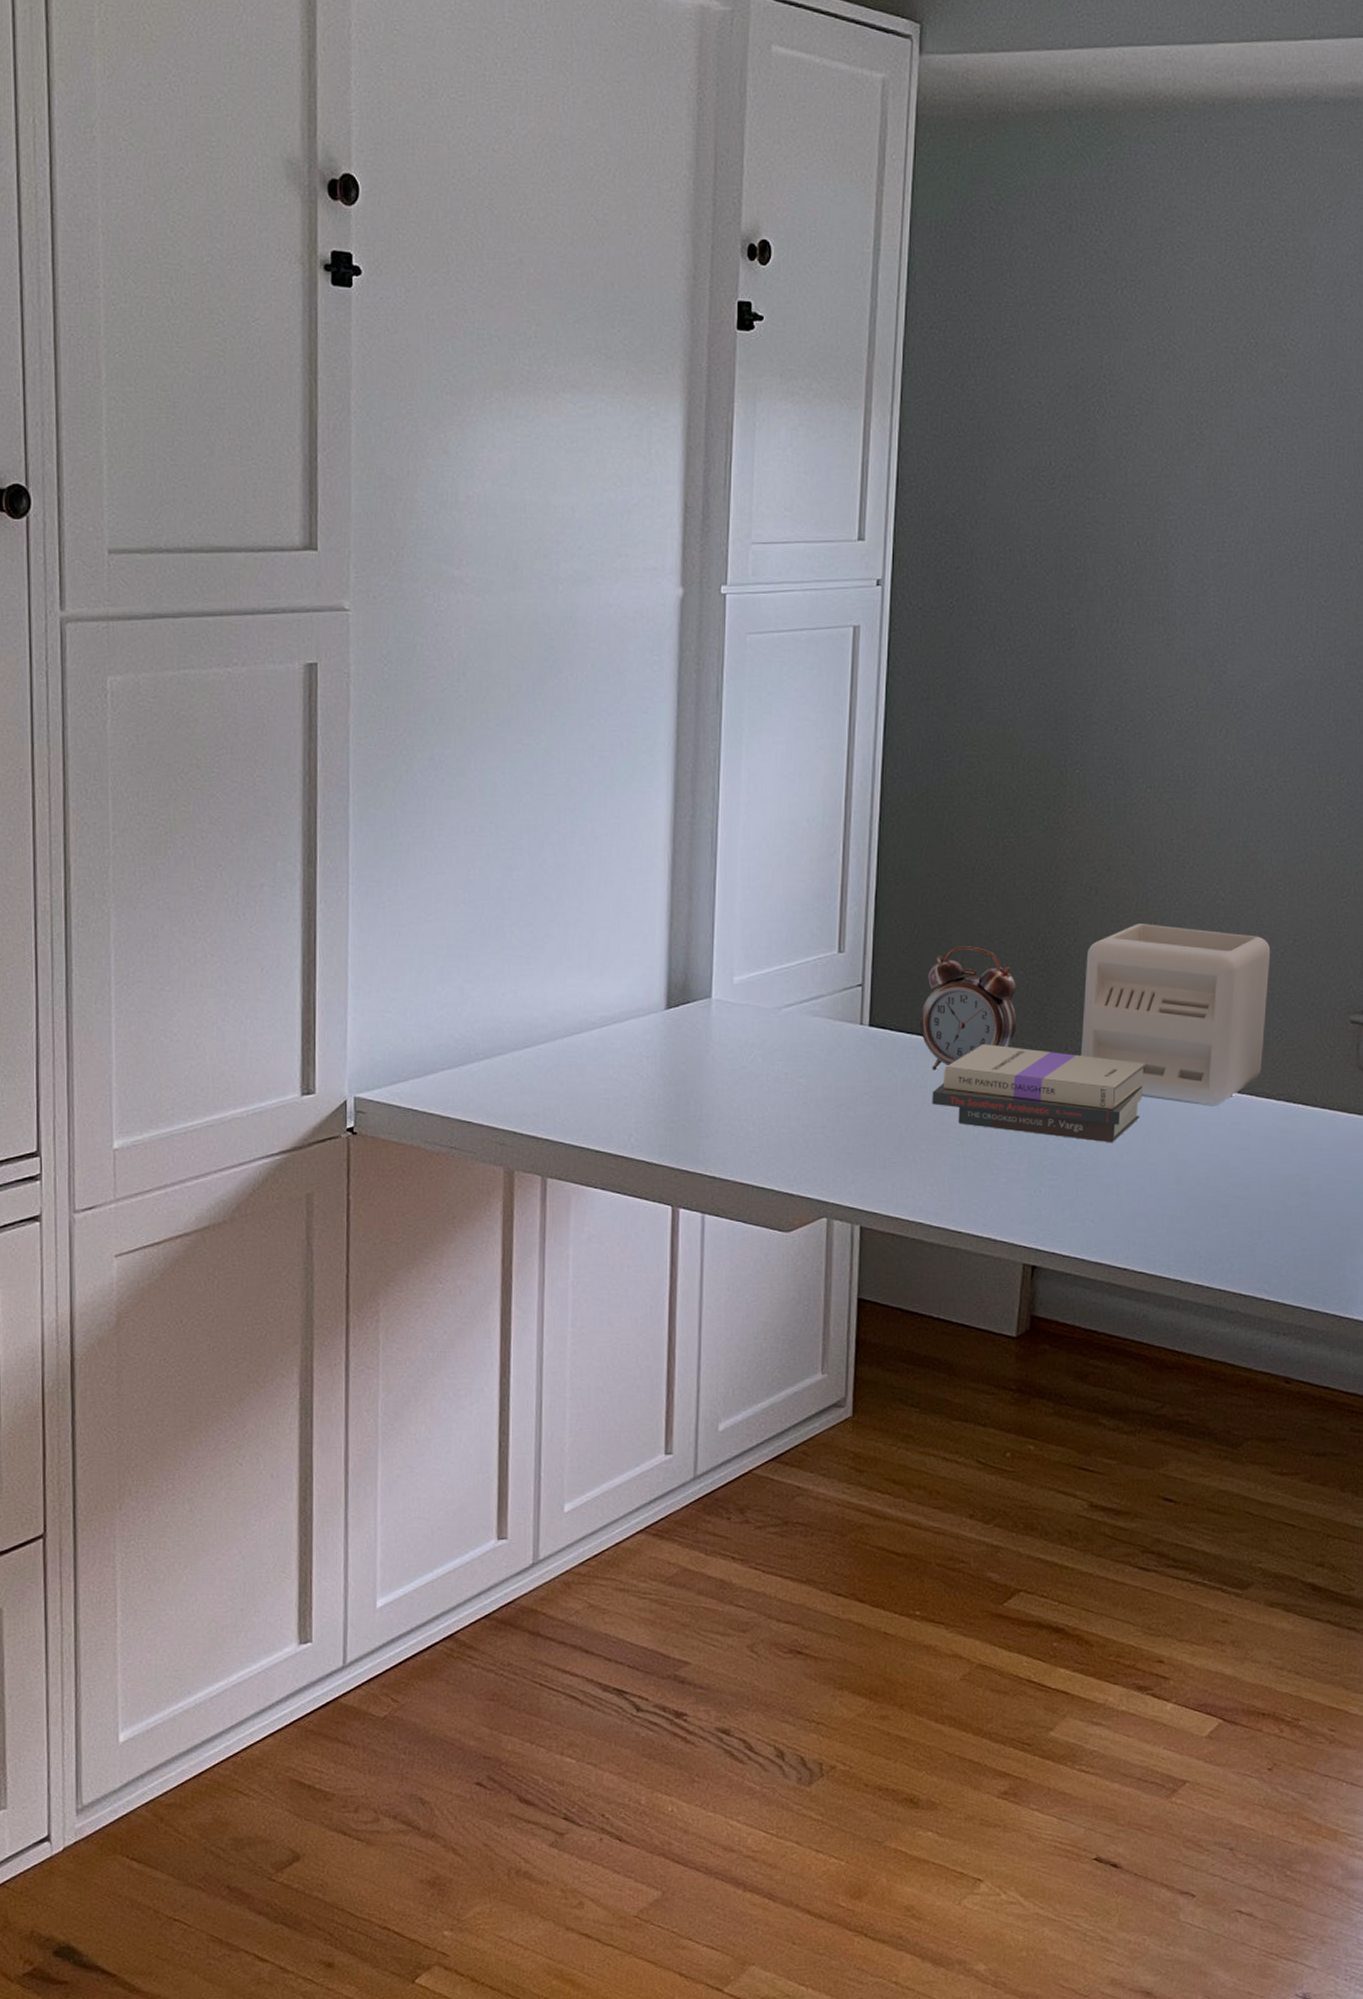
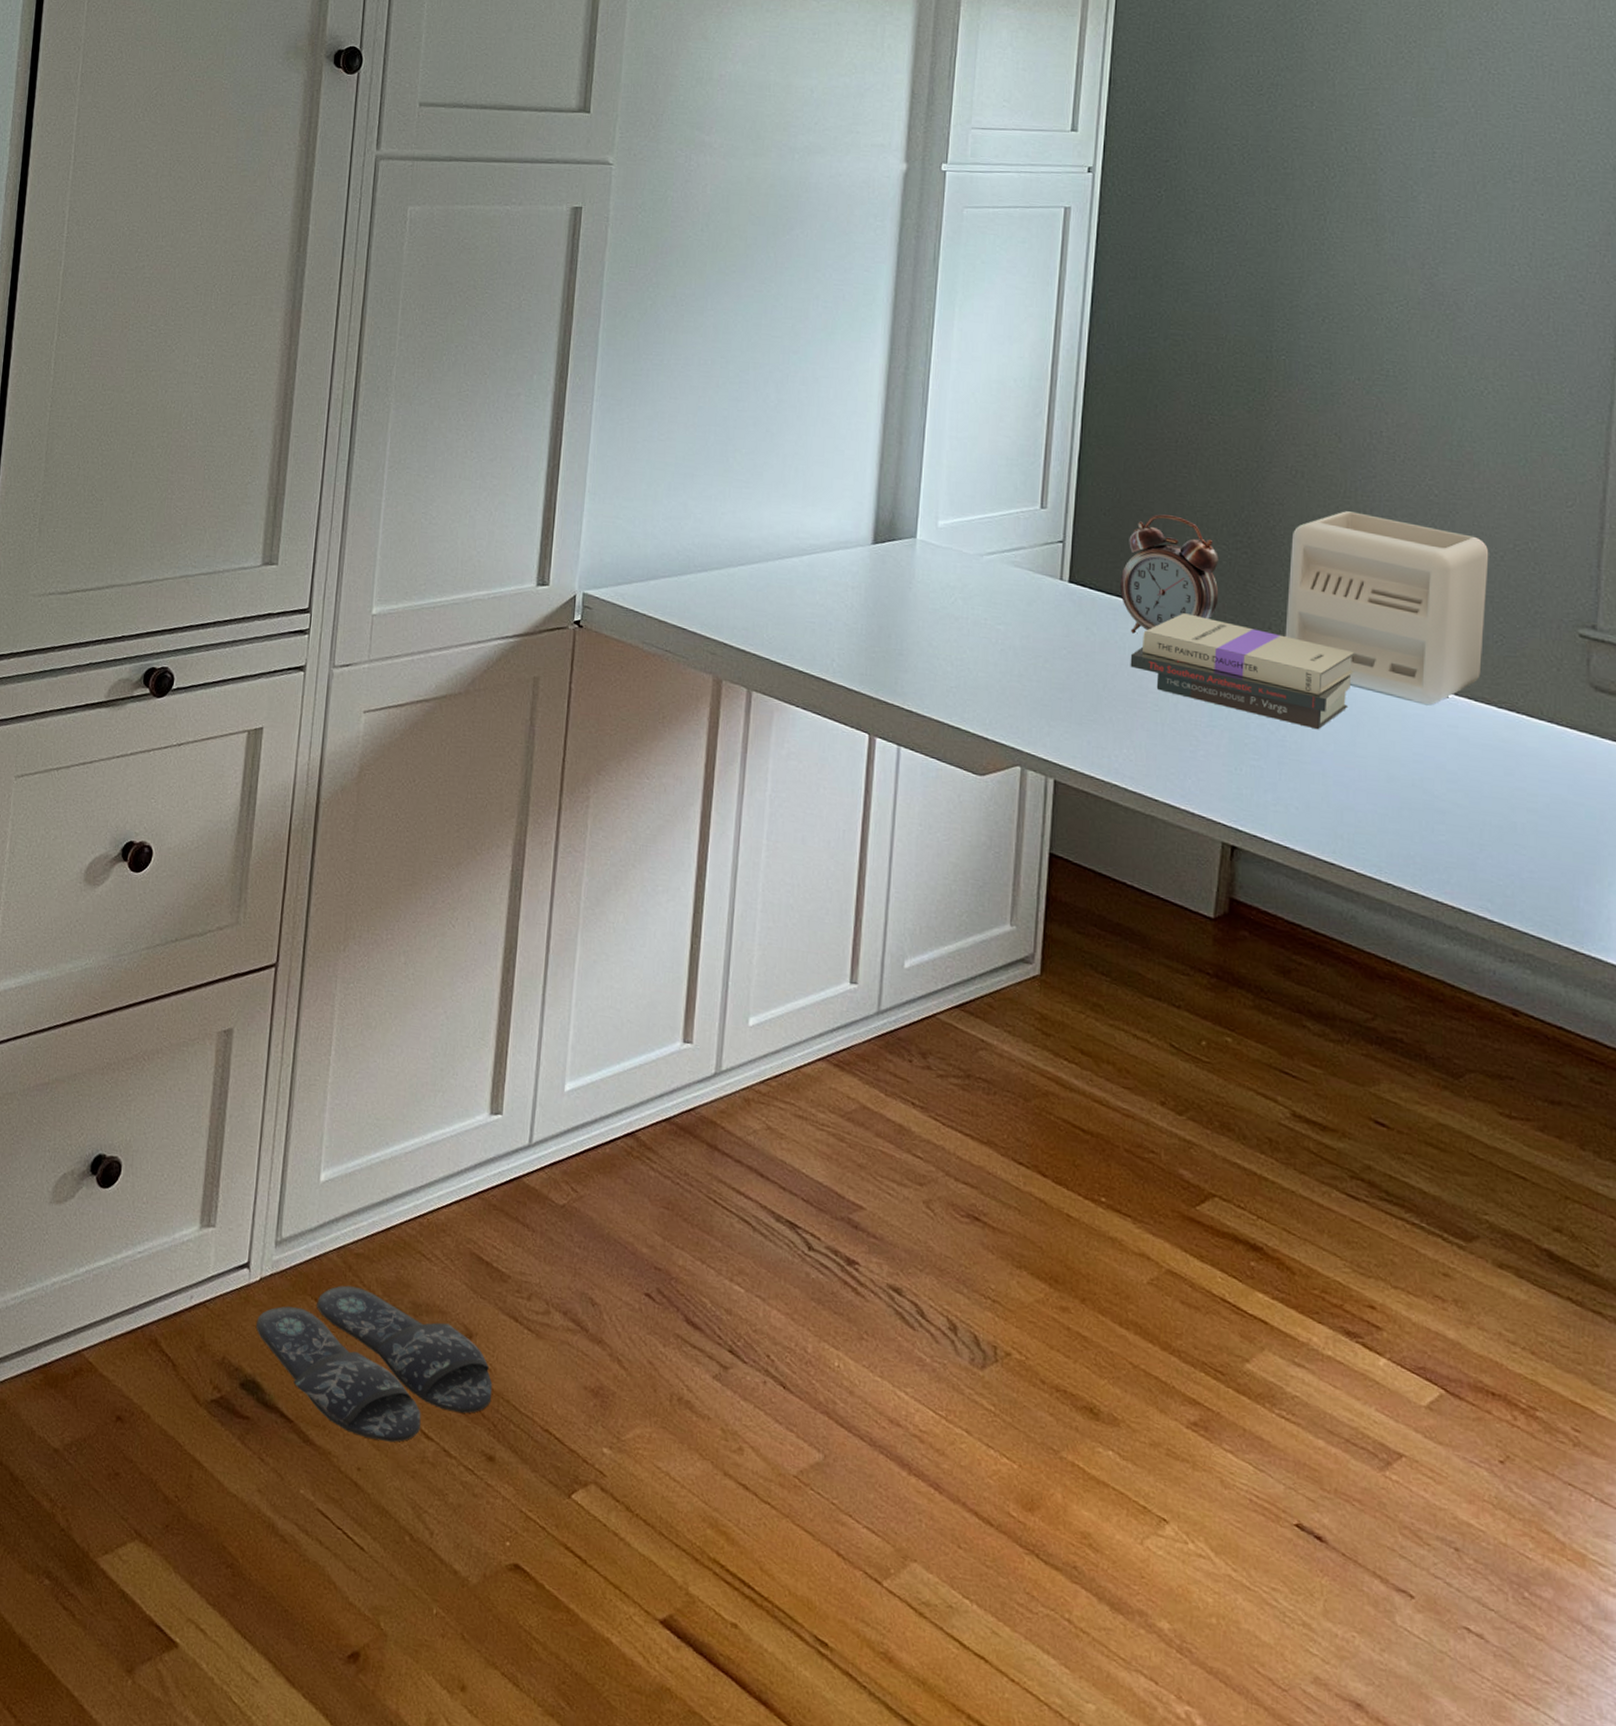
slippers: none [65,1836,326,1974] -> present [256,1285,493,1442]

